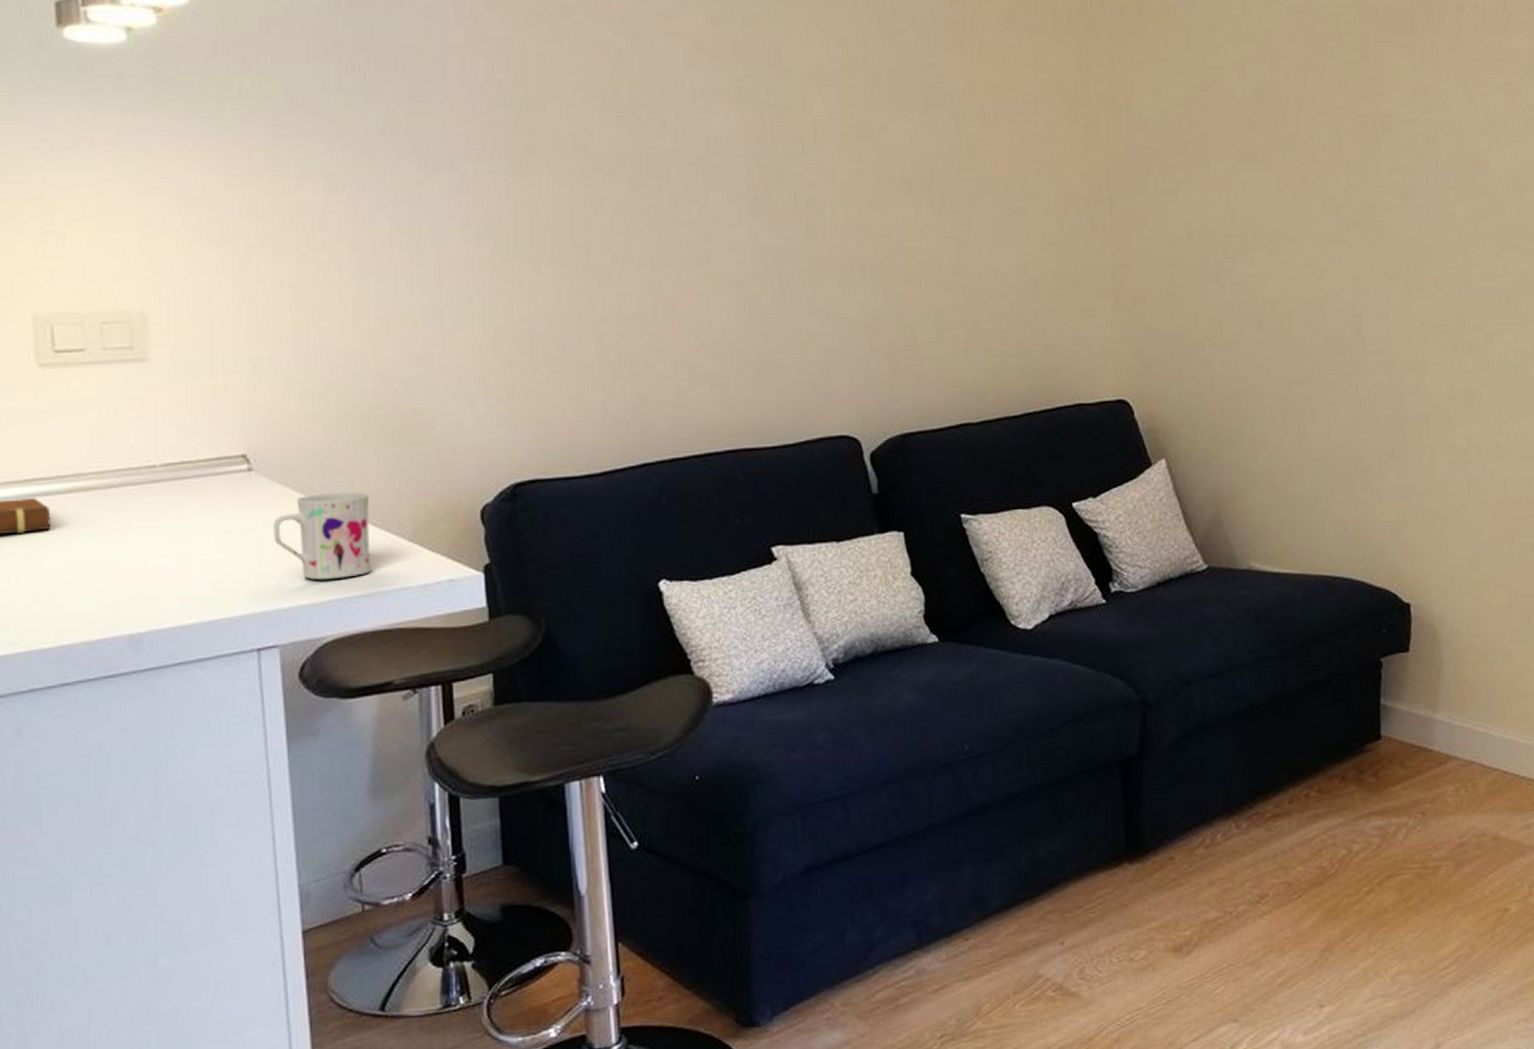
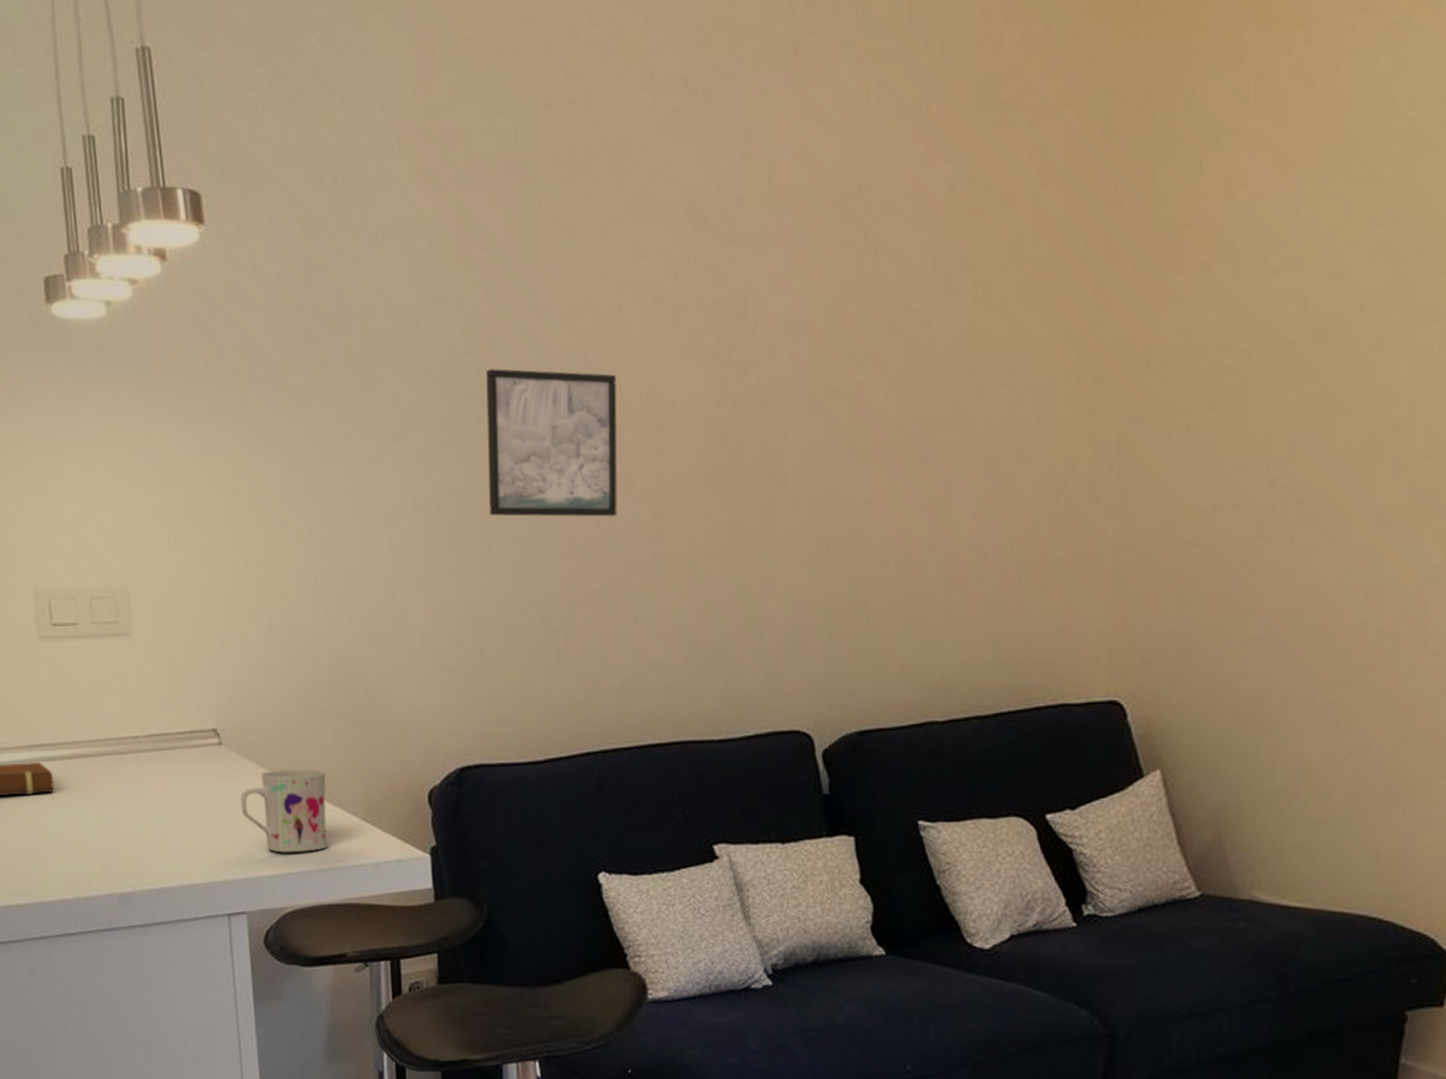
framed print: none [534,104,667,241] -> present [487,368,617,517]

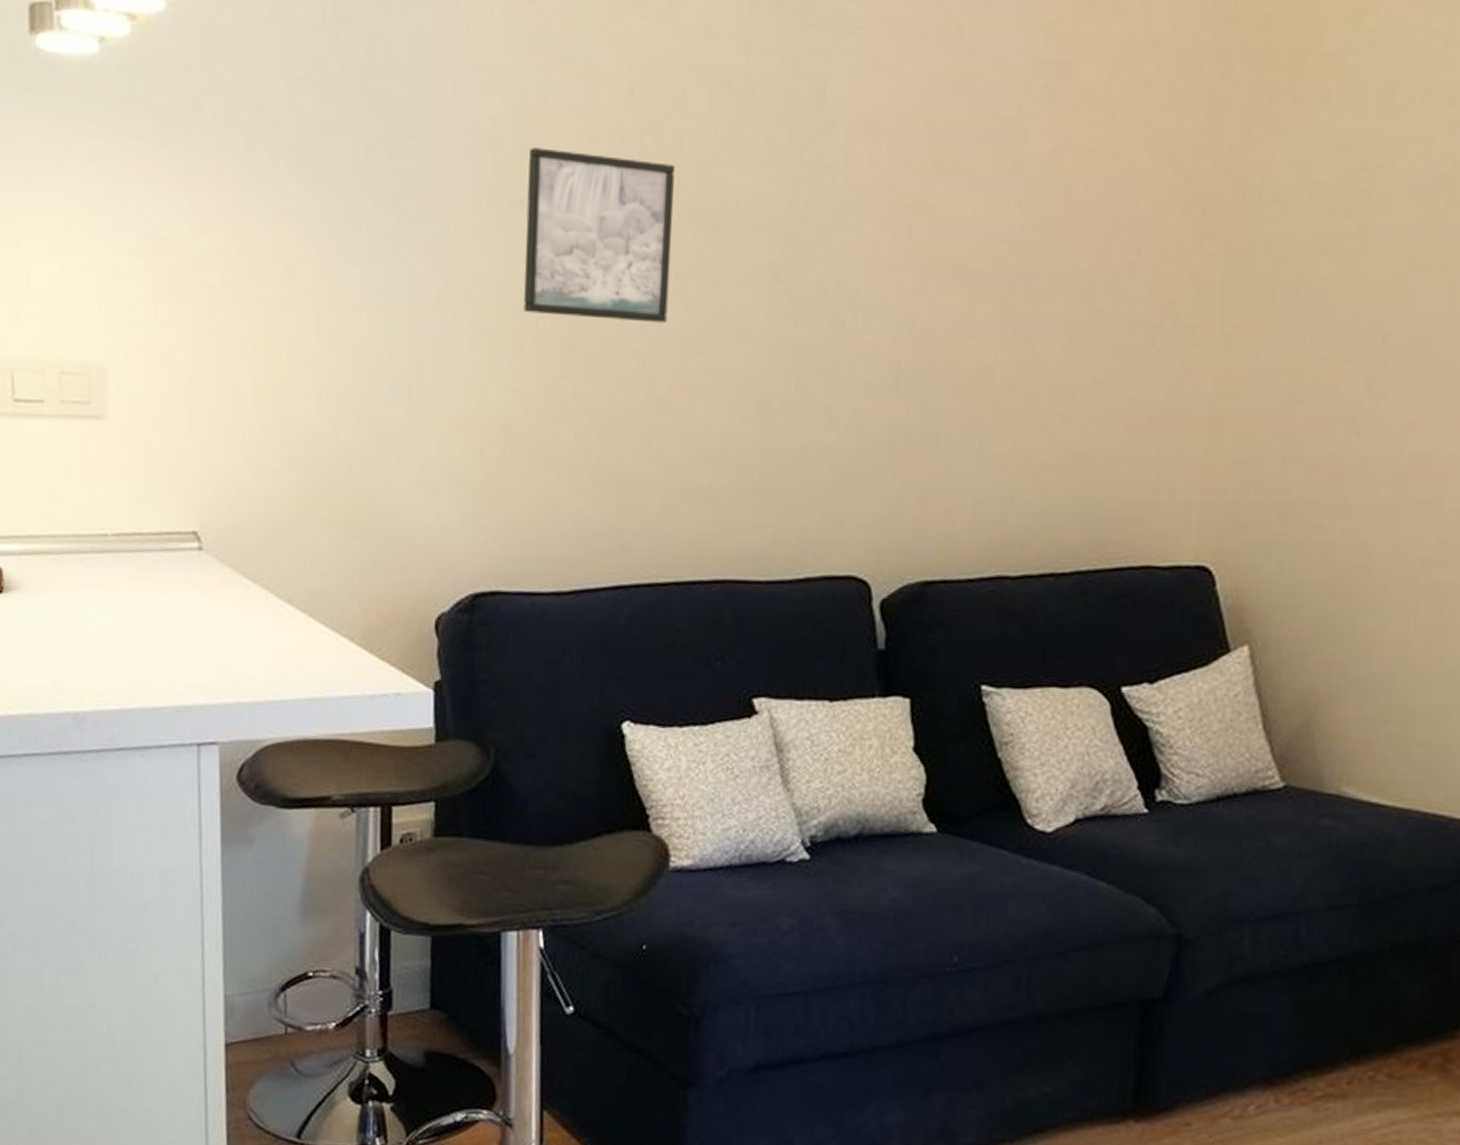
mug: present [241,769,328,853] -> none [220,583,320,679]

